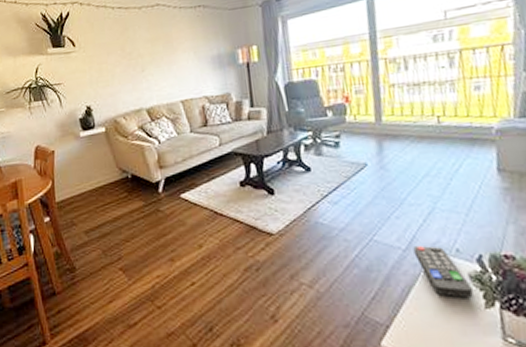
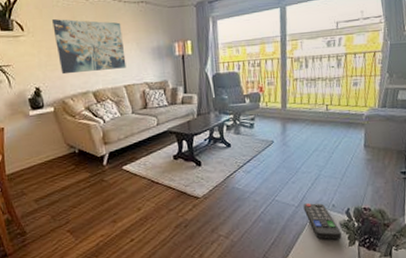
wall art: none [104,30,183,91] -> present [52,19,127,75]

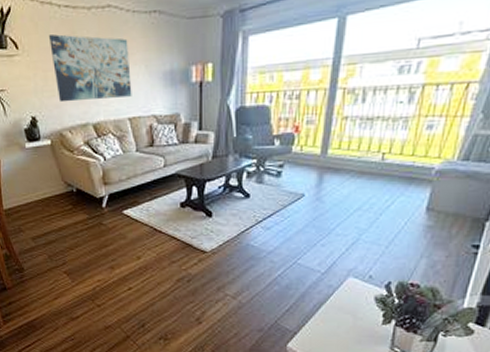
remote control: present [303,203,342,240] -> none [331,270,375,316]

